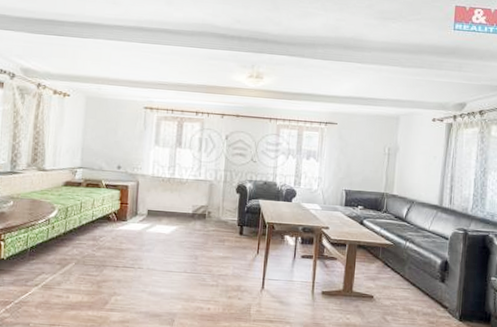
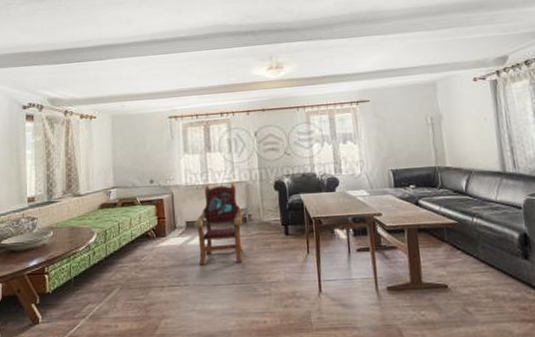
armchair: none [155,179,203,254] -> present [194,182,243,265]

